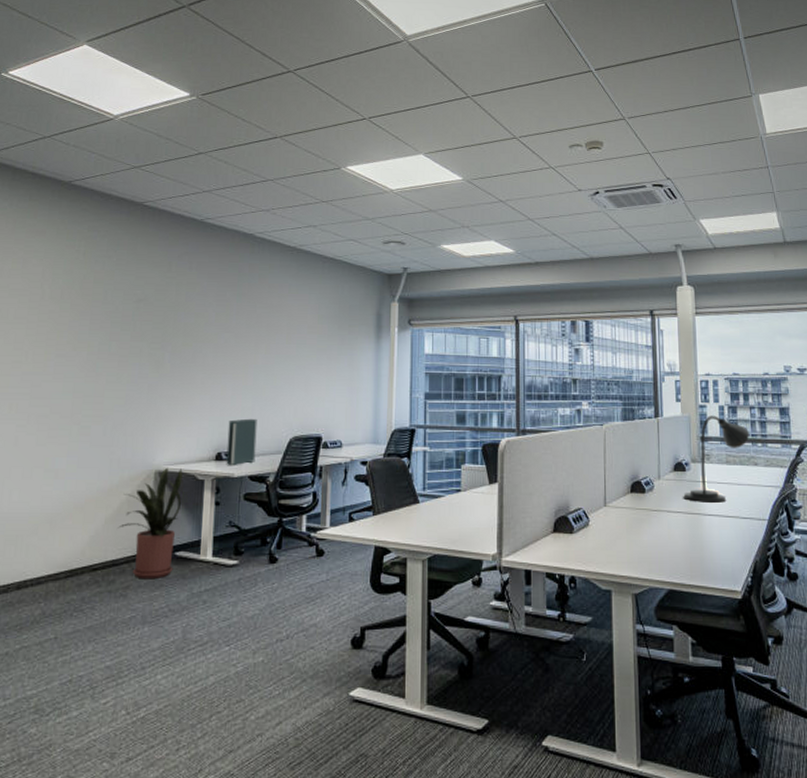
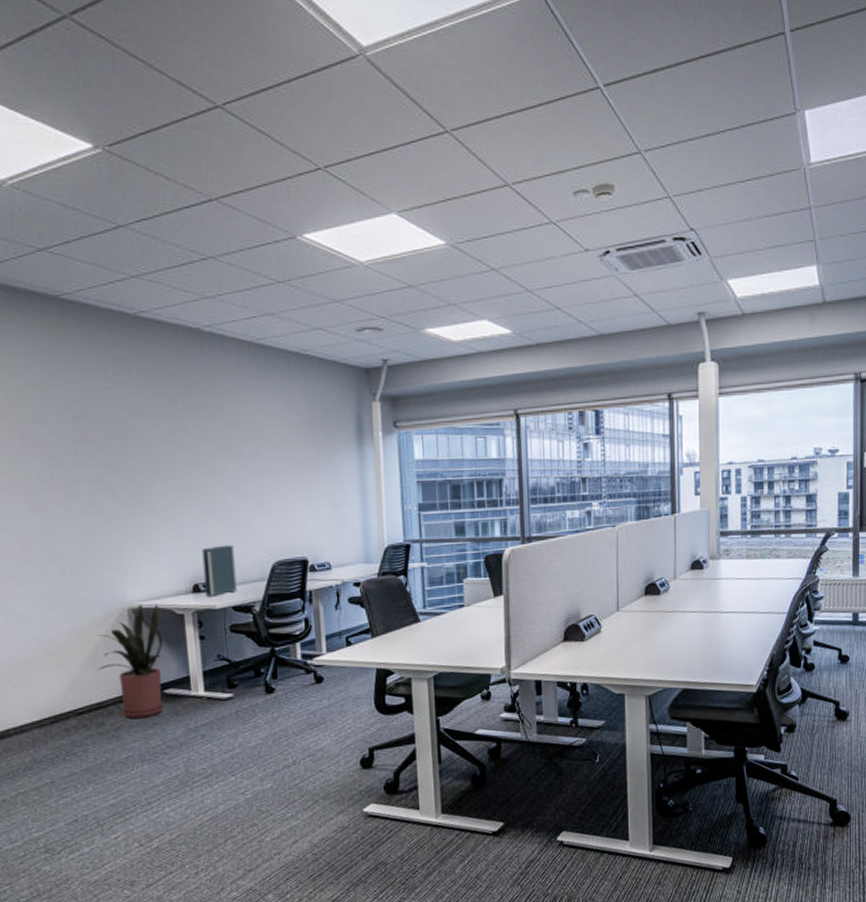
desk lamp: present [683,415,749,503] -> none [700,508,772,600]

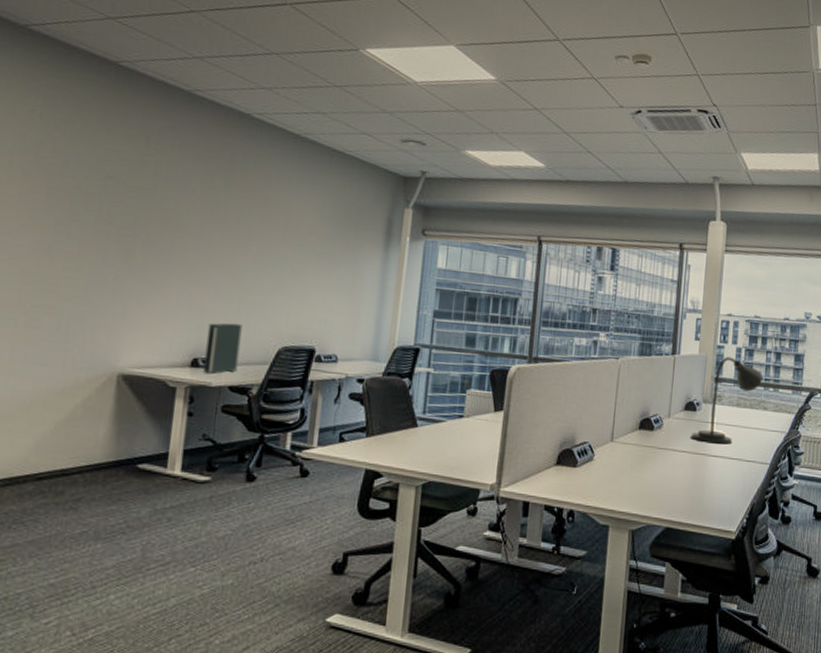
house plant: present [97,603,165,719] -> none [70,370,151,493]
desk lamp: none [700,508,772,600] -> present [691,357,762,445]

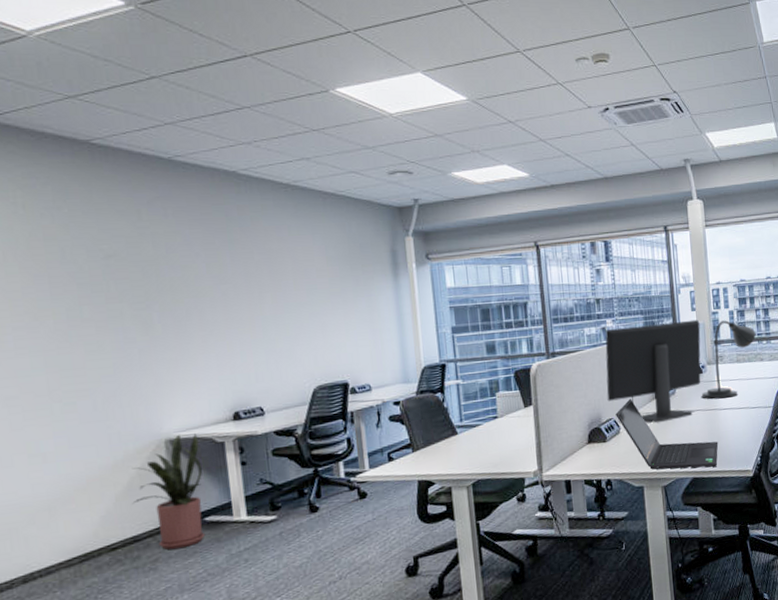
house plant: none [70,370,151,493] -> present [132,433,206,550]
binder: present [203,323,243,374] -> none [241,372,279,423]
computer monitor: none [585,343,702,458] -> present [605,319,701,423]
laptop: none [592,424,702,519] -> present [615,399,719,470]

